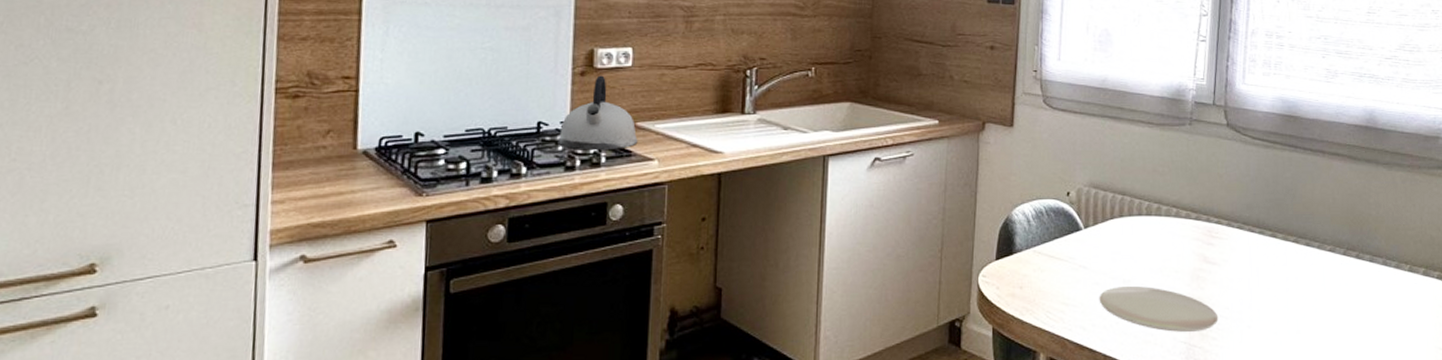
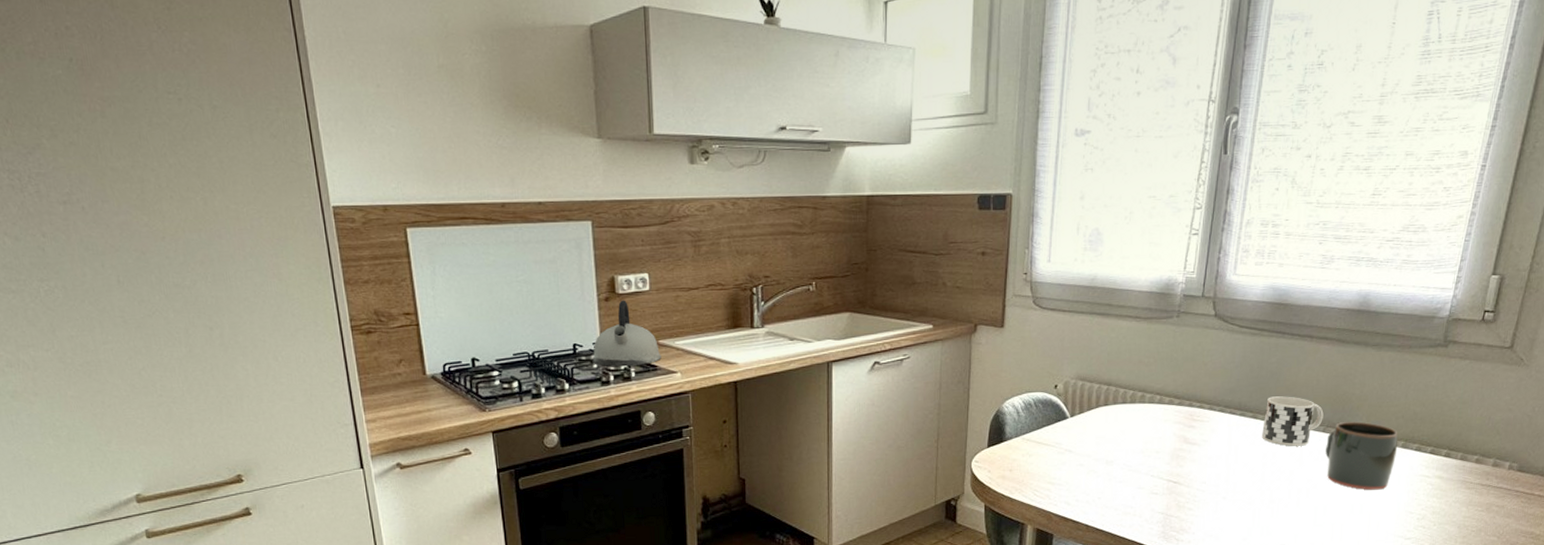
plate: present [1099,285,1218,332] -> none [1083,465,1195,505]
cup: none [1282,214,1343,270] -> present [1262,396,1324,446]
mug: none [1348,245,1419,322] -> present [1325,421,1399,490]

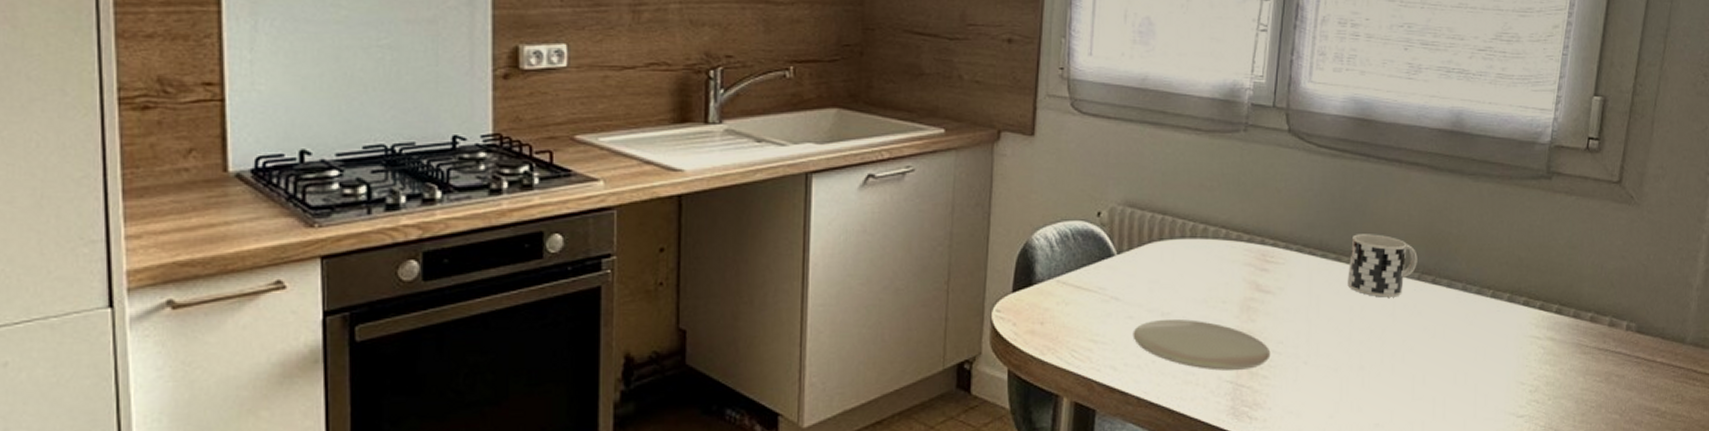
kettle: present [592,300,661,367] -> none [478,78,578,170]
plate: none [1083,465,1195,505] -> present [1133,318,1271,371]
mug: present [1325,421,1399,490] -> none [1422,268,1504,355]

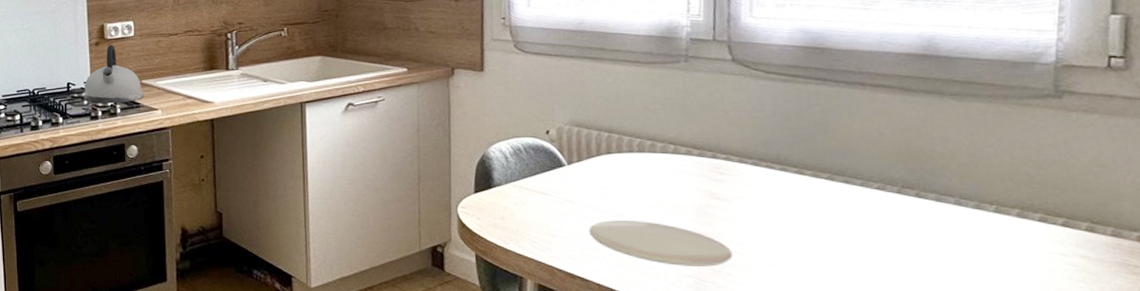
kettle: none [478,78,578,170] -> present [83,44,144,104]
cup: present [1347,234,1418,297] -> none [812,150,895,209]

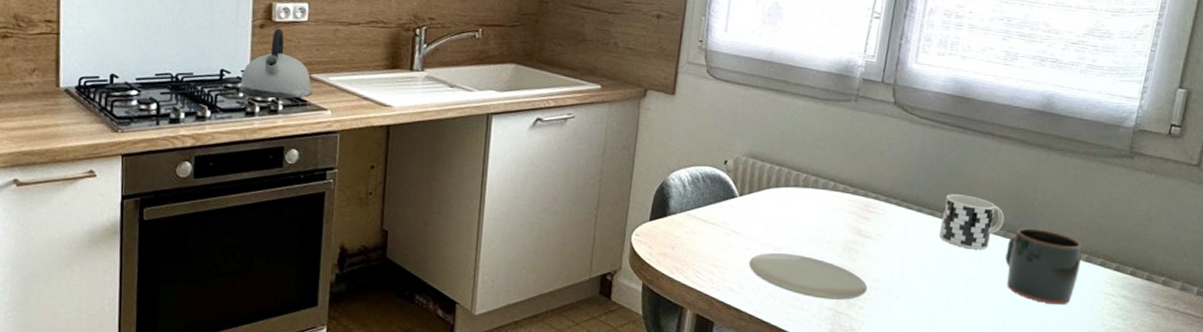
cup: none [812,150,895,209] -> present [939,194,1005,250]
mug: none [905,183,1011,267] -> present [1005,228,1083,305]

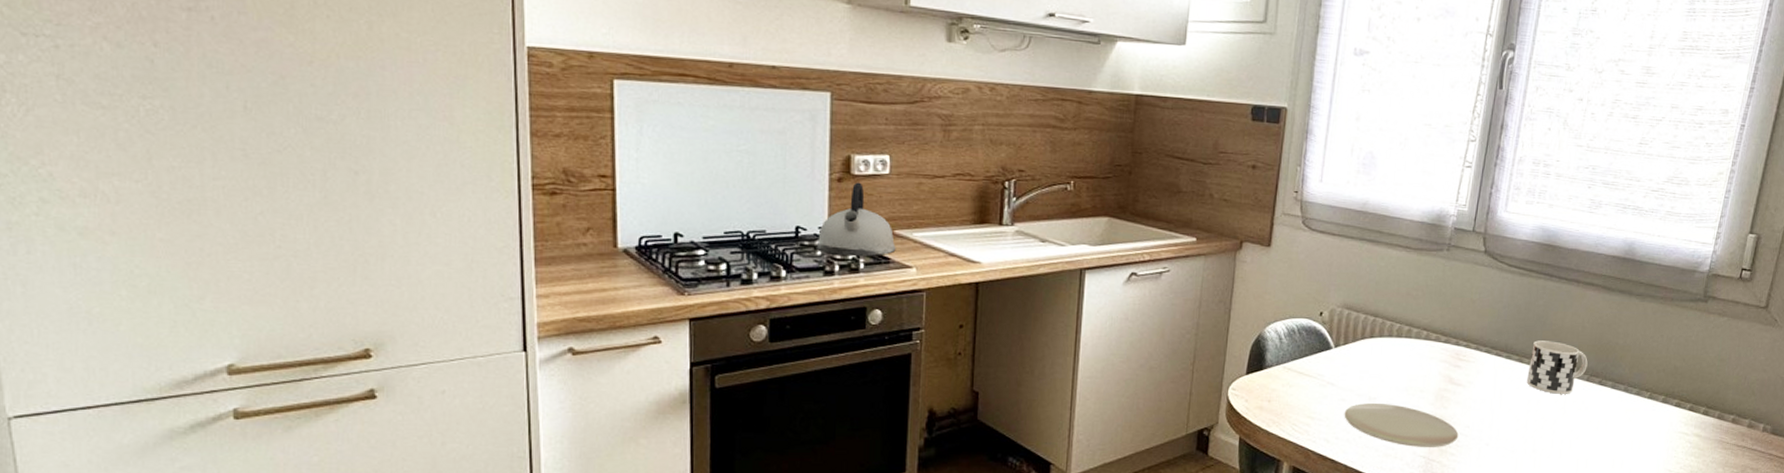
mug: present [1005,228,1083,305] -> none [1588,372,1660,445]

